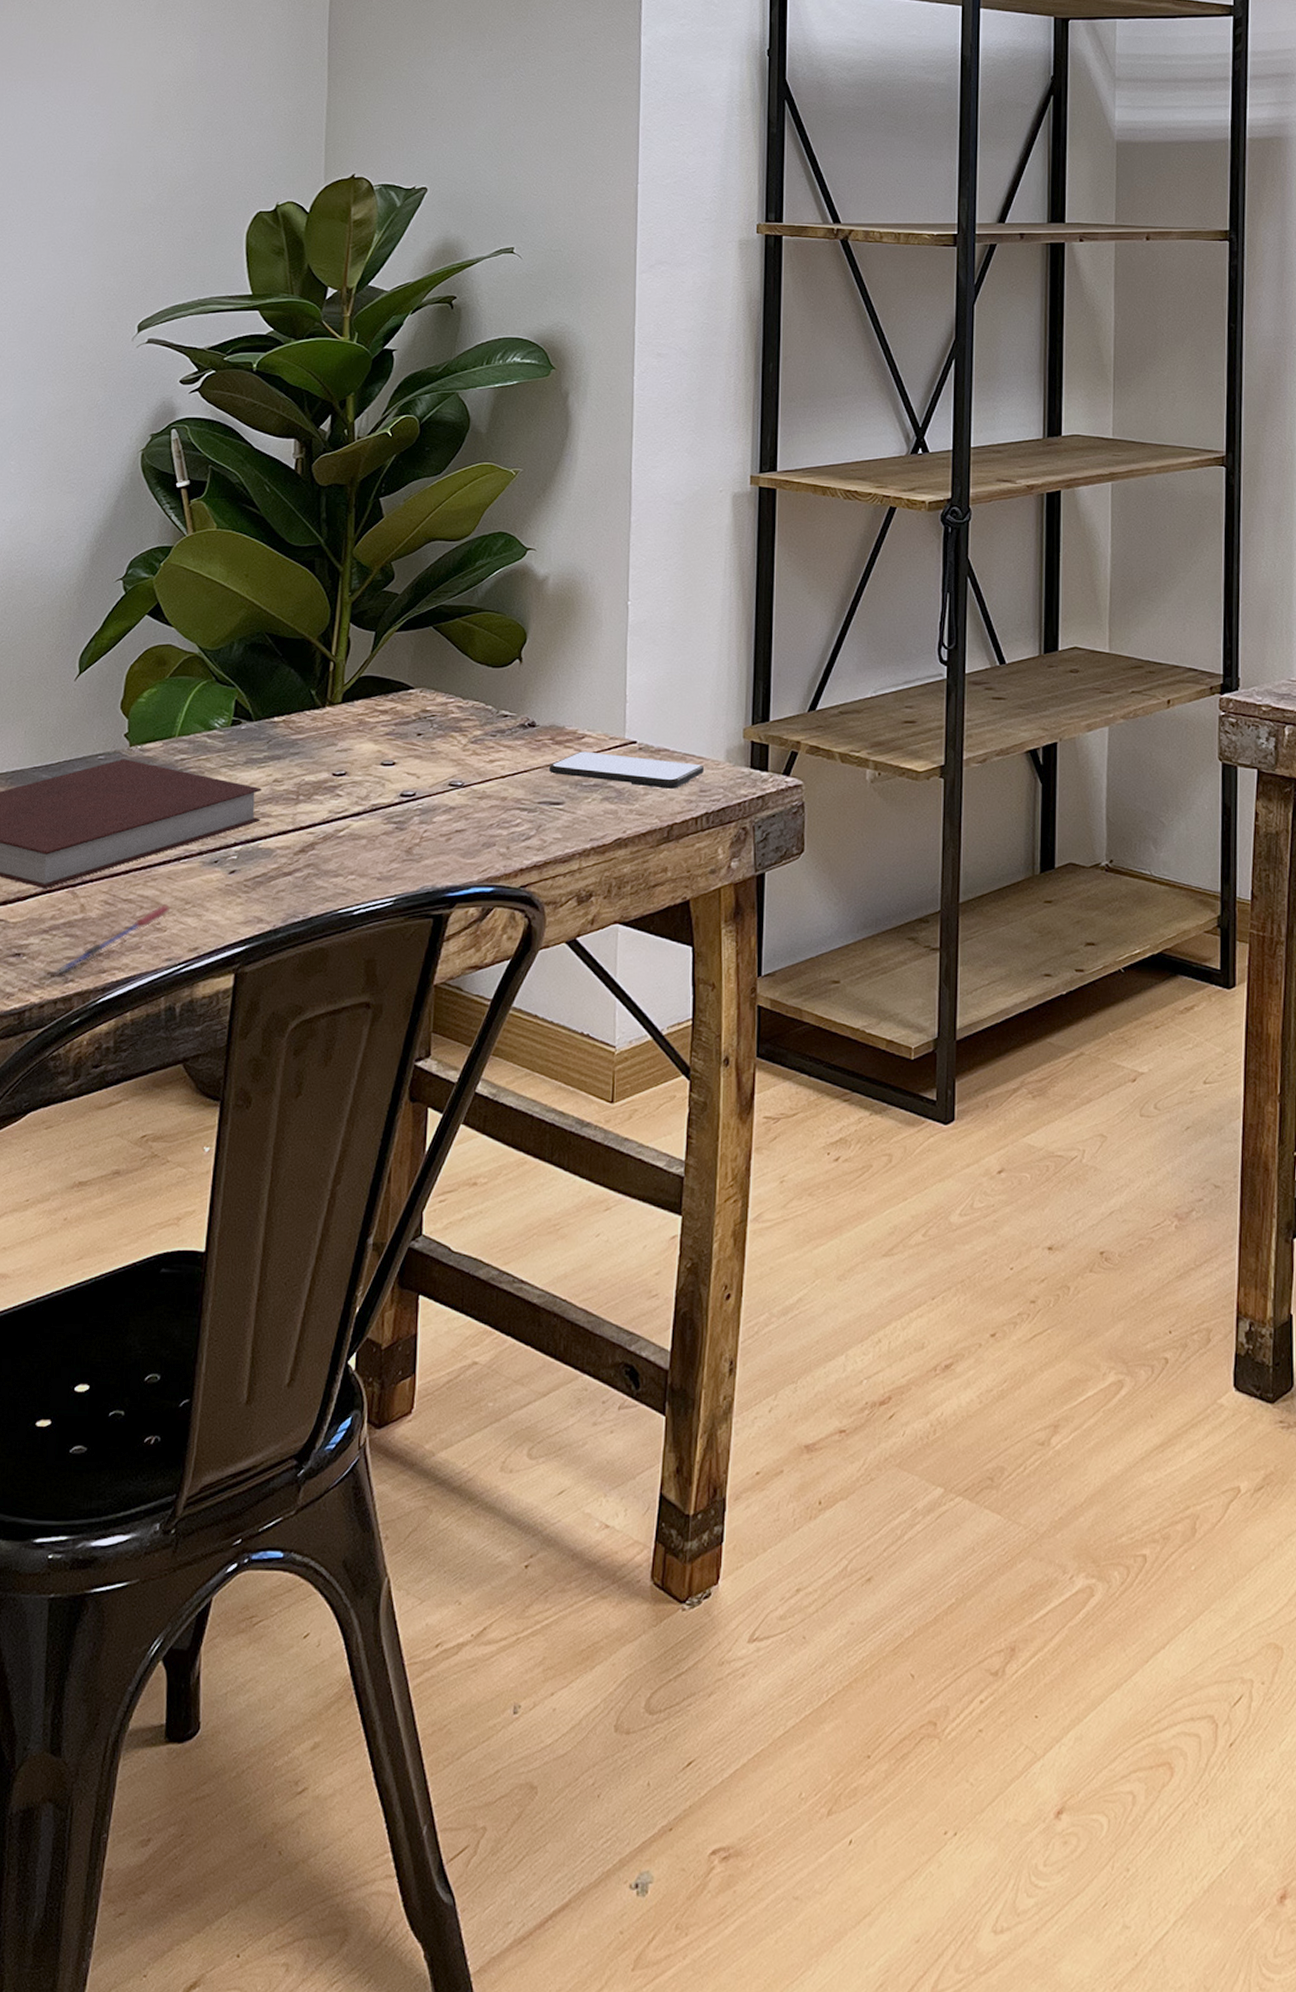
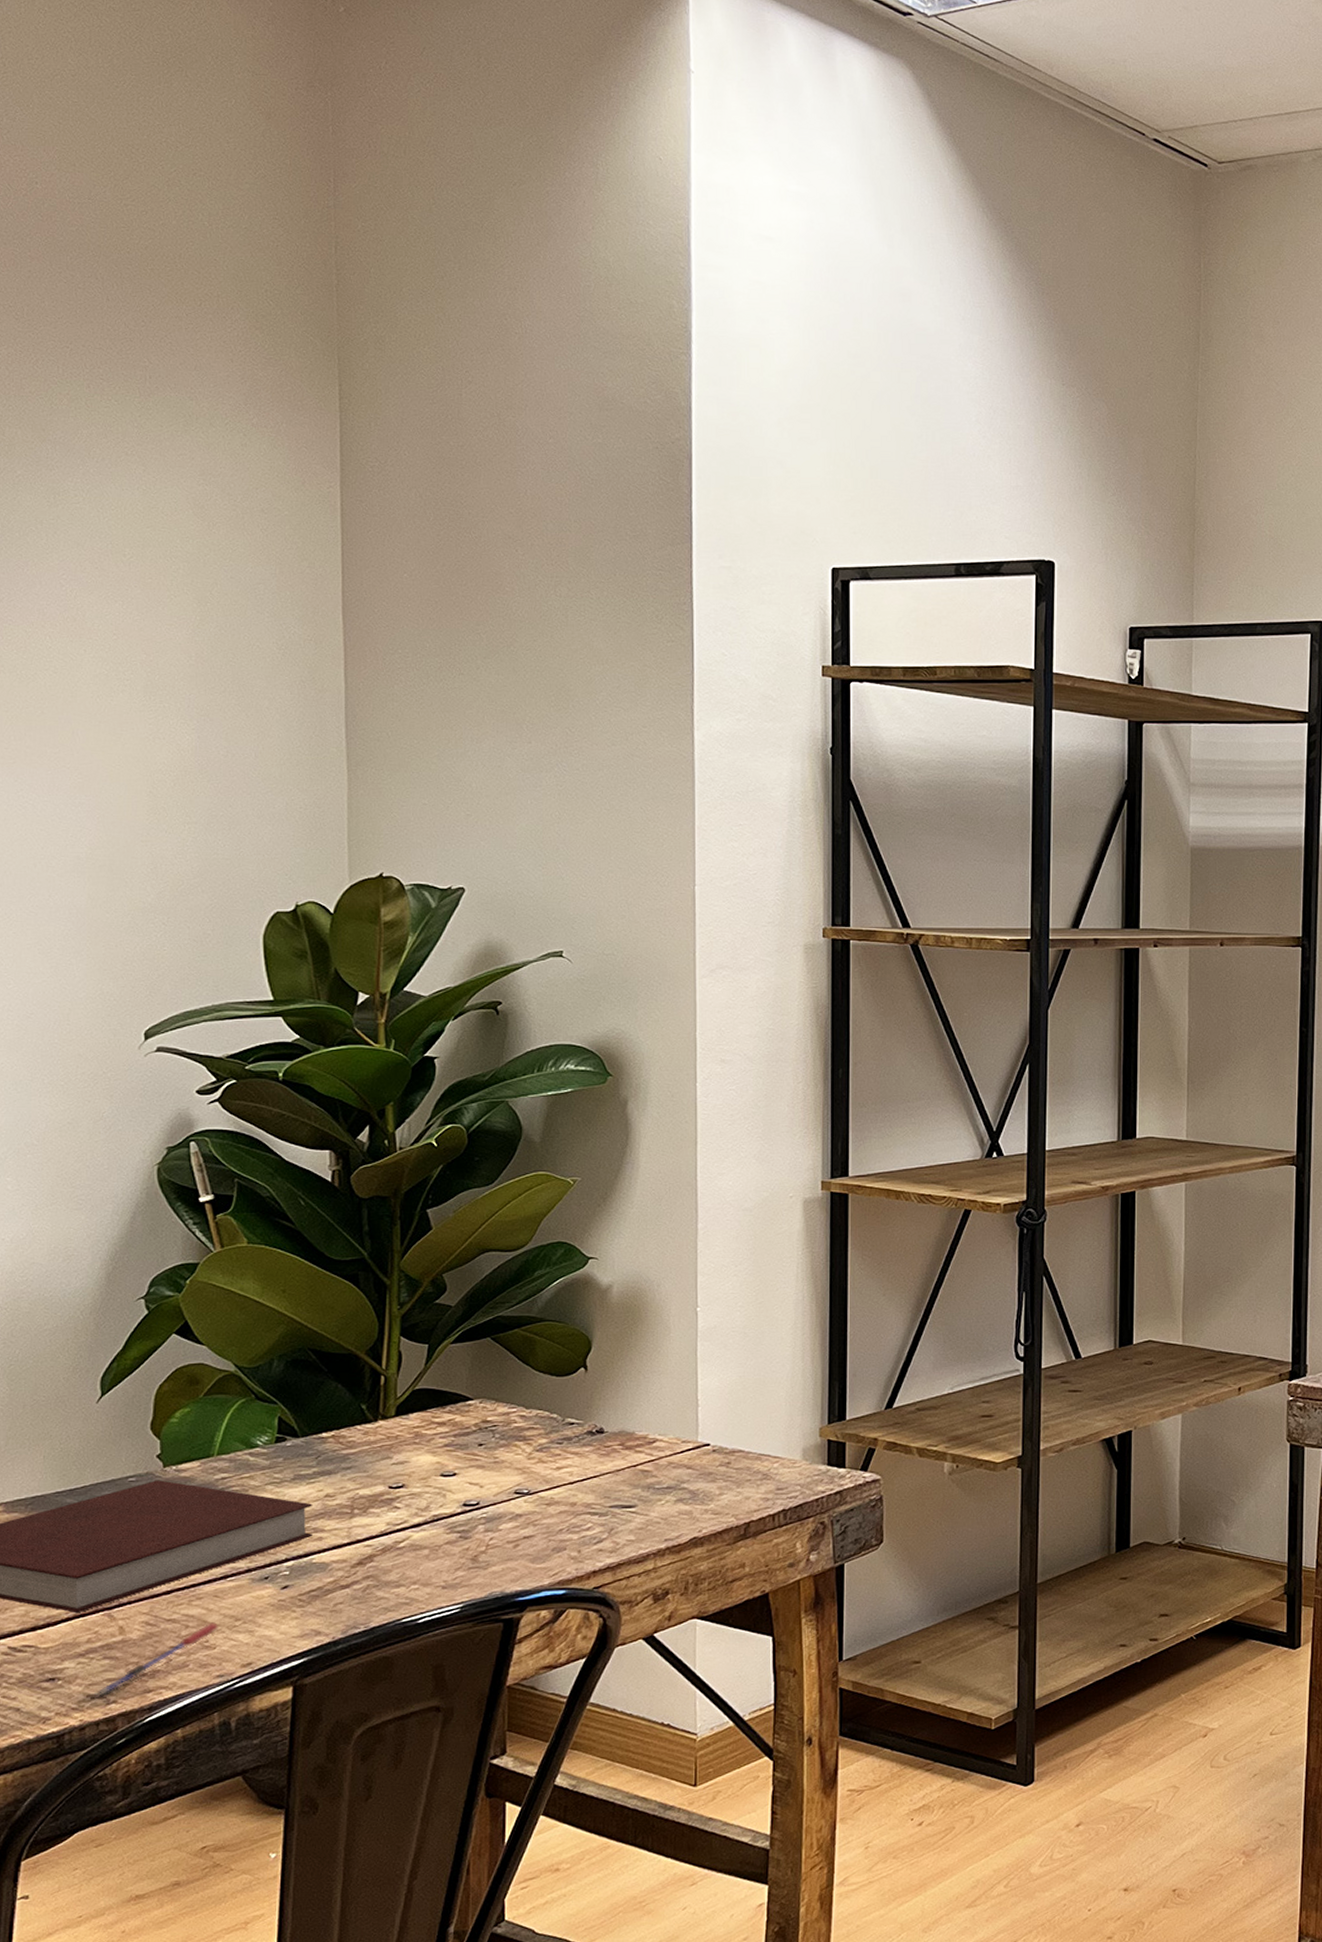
smartphone: present [548,751,705,790] -> none [619,1455,781,1489]

